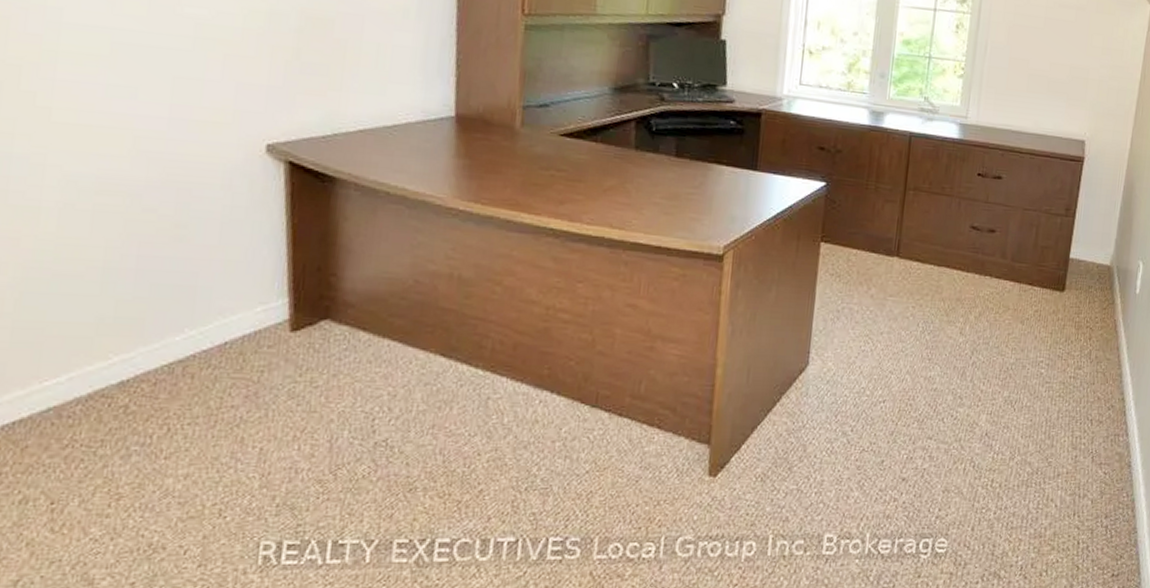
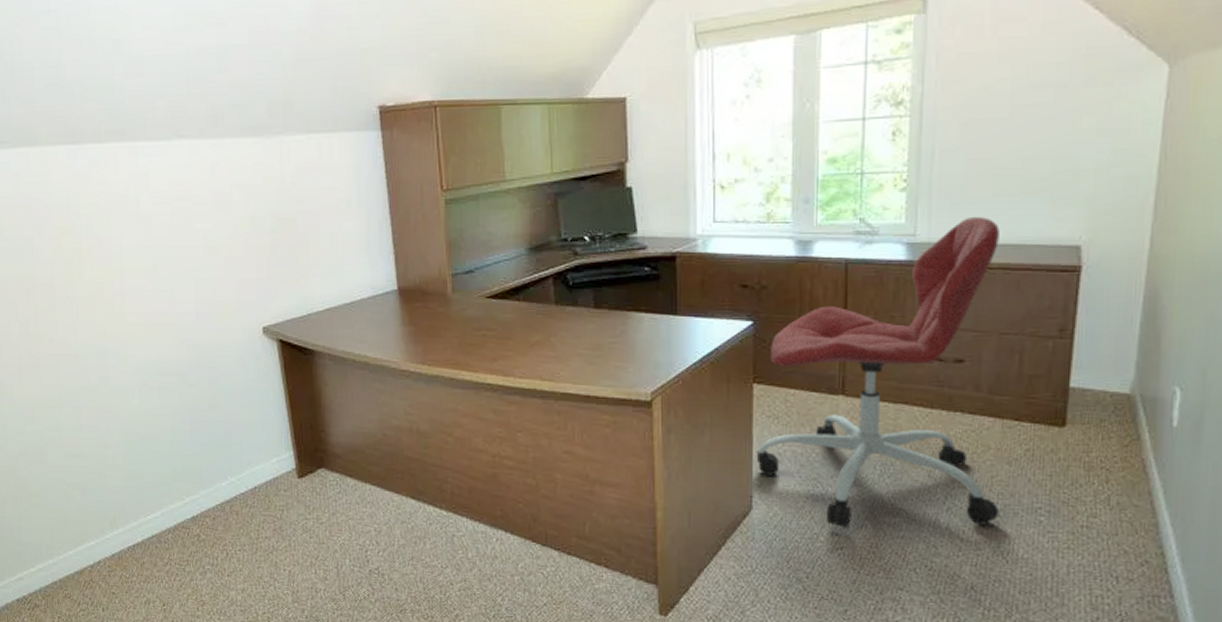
office chair: none [816,107,1030,382] -> present [756,217,1000,528]

